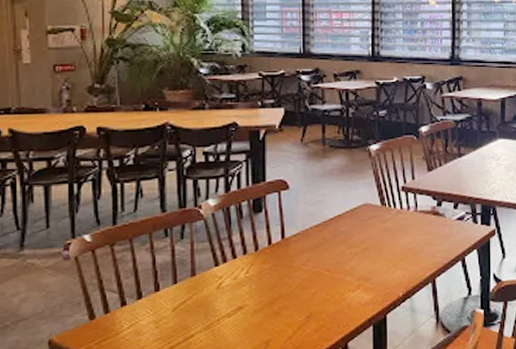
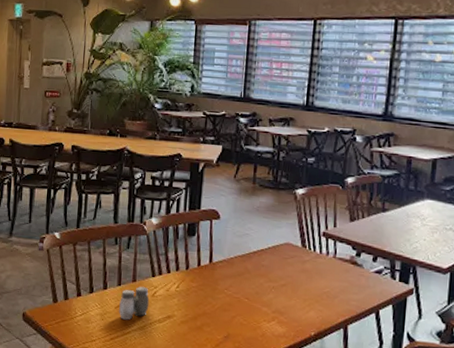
salt and pepper shaker: none [177,279,215,322] -> present [119,286,150,320]

